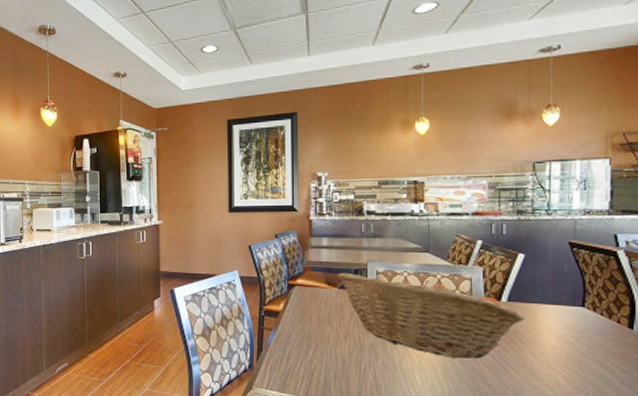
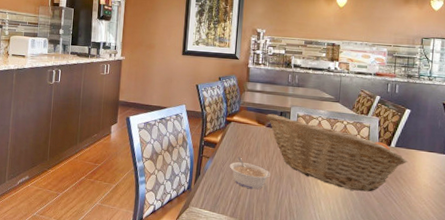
legume: none [297,326,348,364] -> present [229,157,270,190]

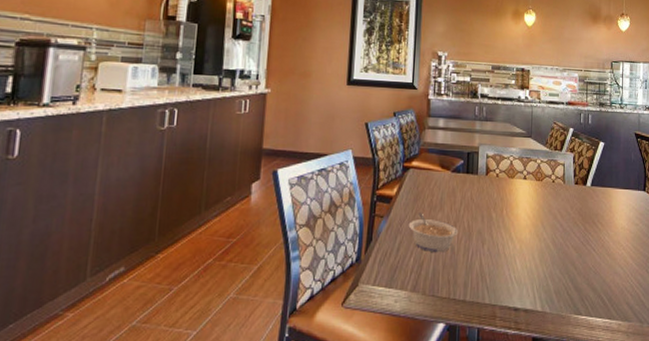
fruit basket: present [265,113,408,192] -> none [450,155,605,242]

